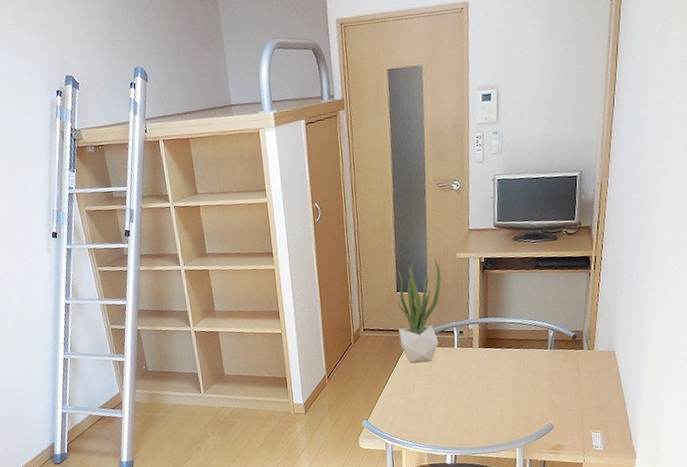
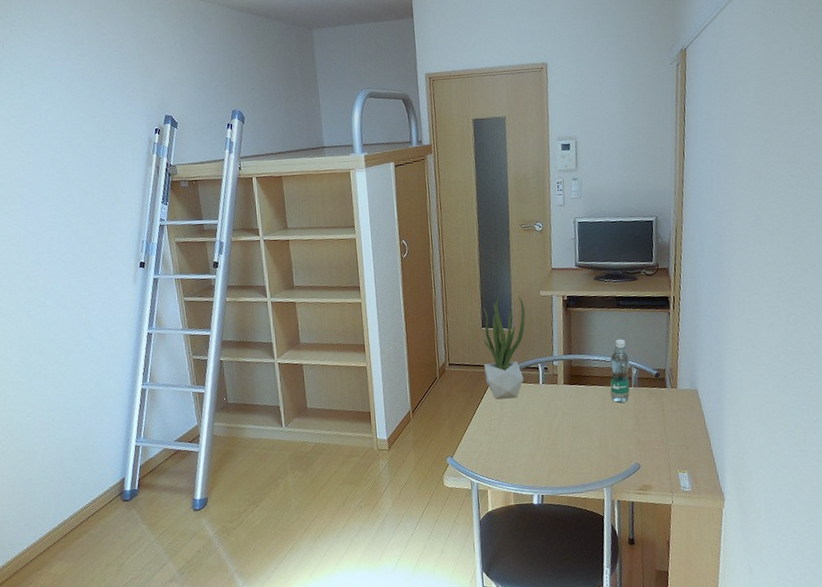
bottle: none [525,300,547,365] -> present [610,339,630,403]

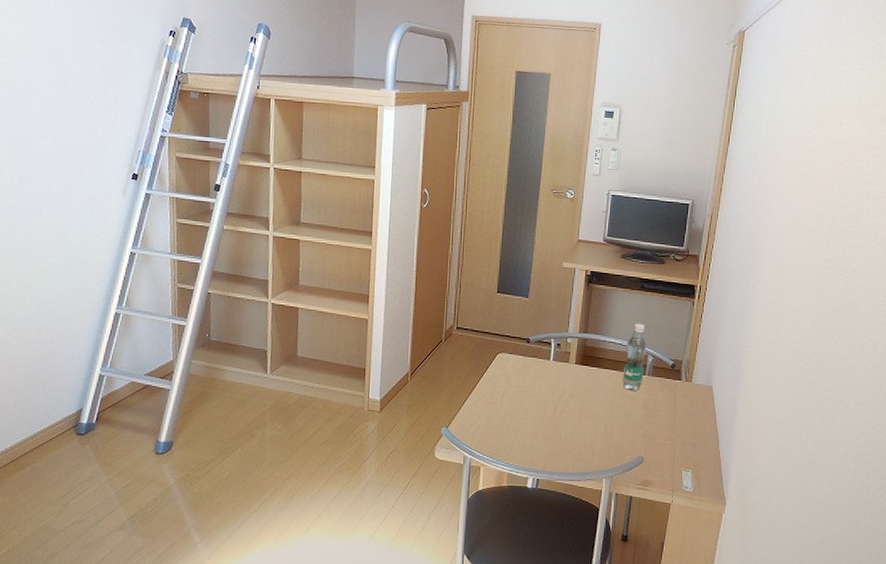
potted plant: present [483,295,526,399] -> none [493,261,545,372]

